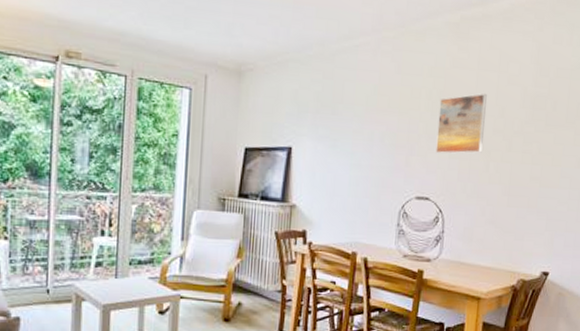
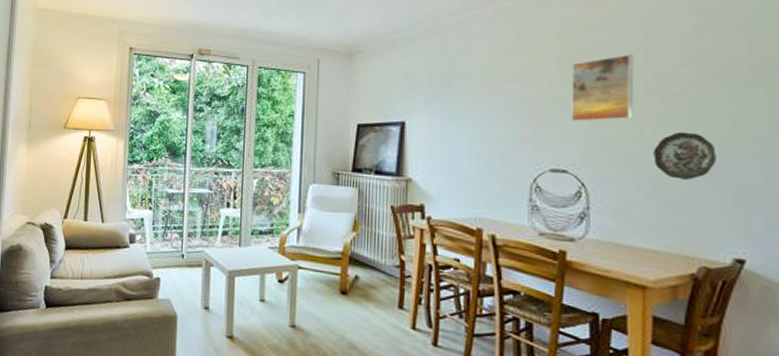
decorative plate: none [494,165,538,207] -> present [653,132,716,180]

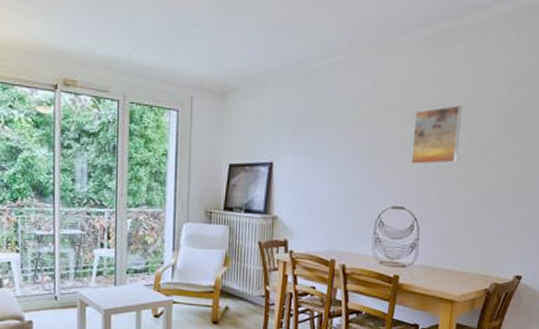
decorative plate: present [653,132,716,180] -> none [468,174,513,214]

